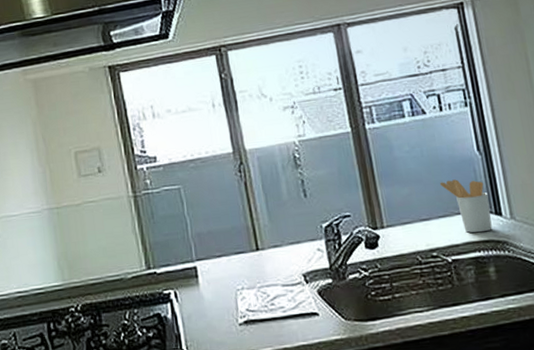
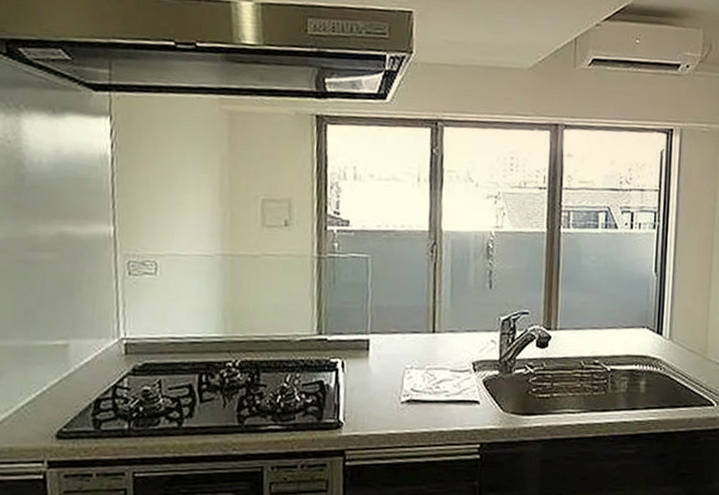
utensil holder: present [439,179,492,233] -> none [615,295,655,348]

